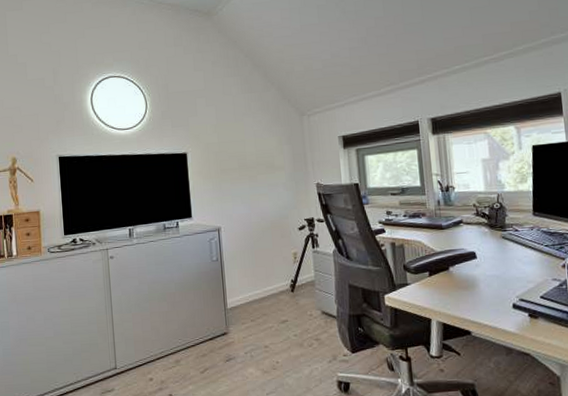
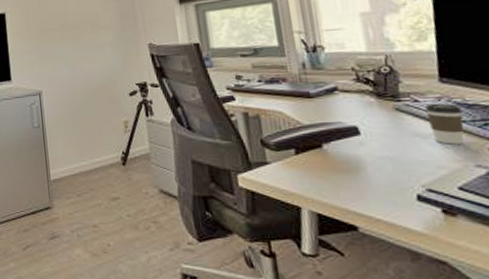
coffee cup: none [522,232,547,264] -> present [424,103,464,145]

